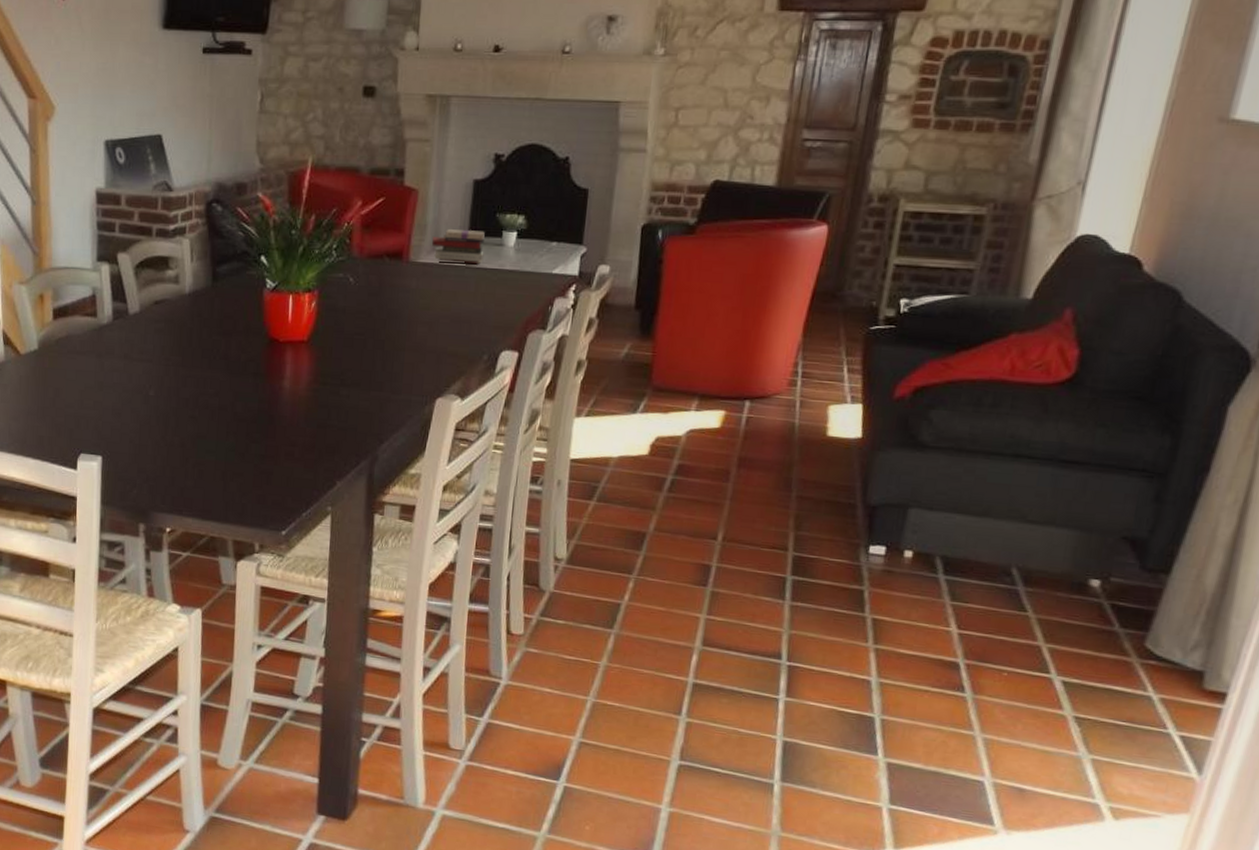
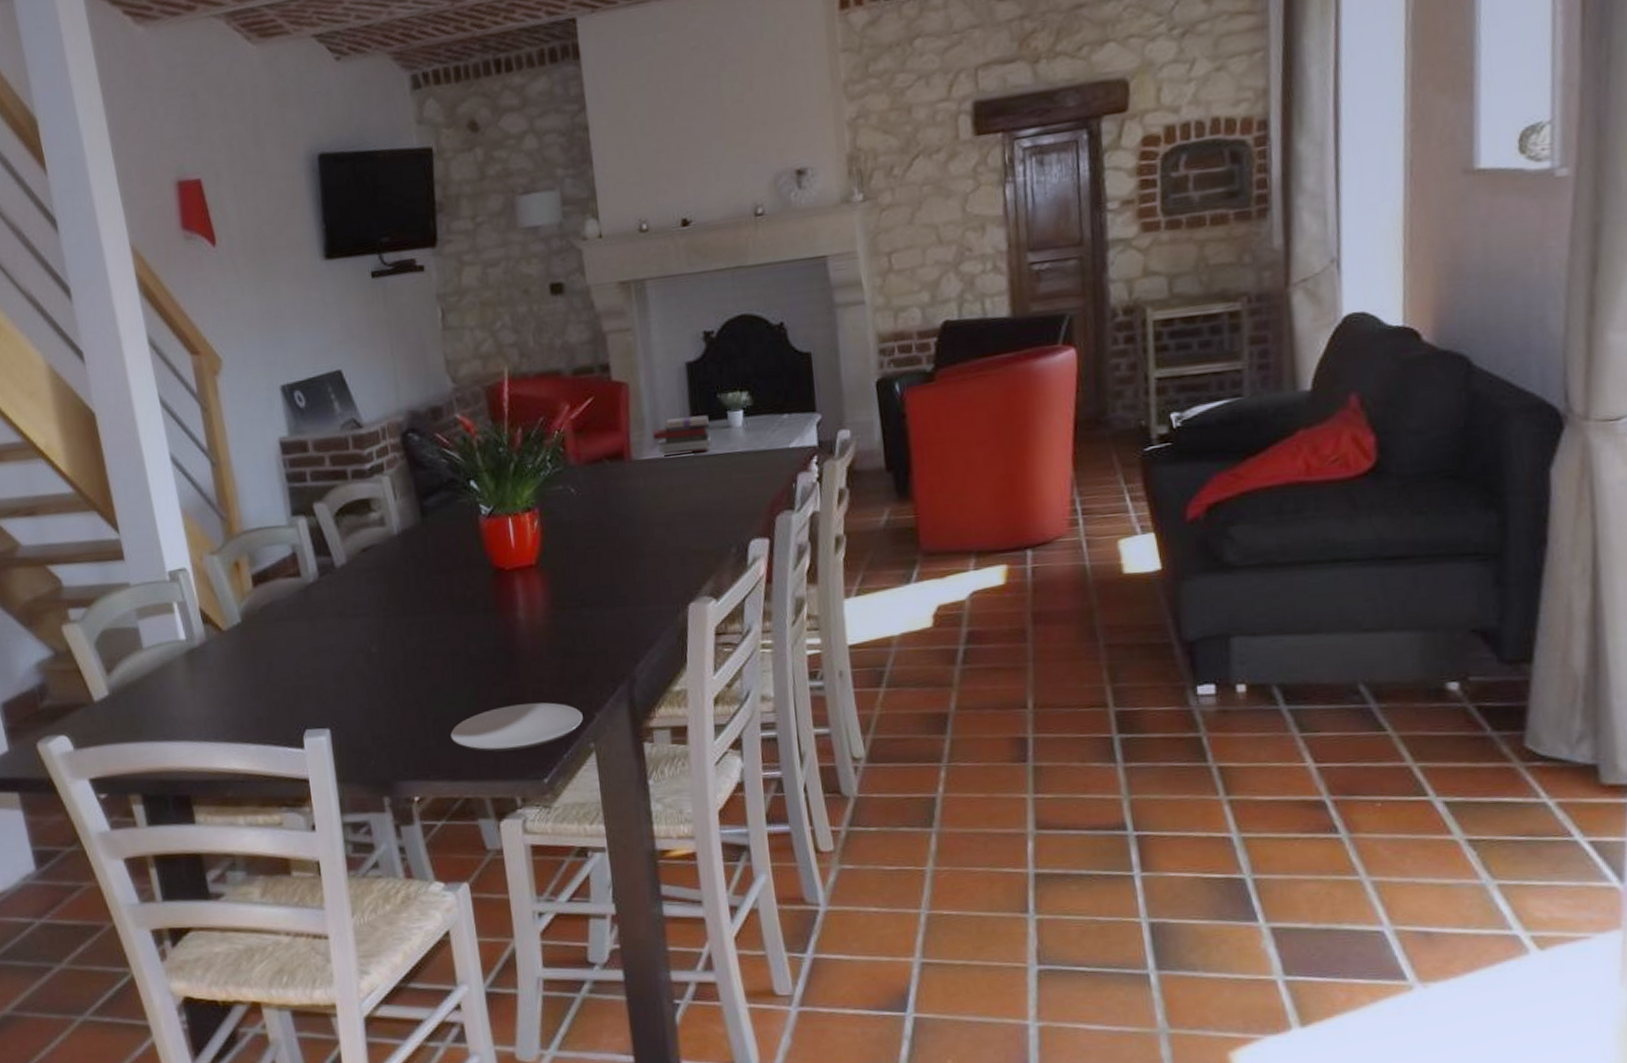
plate: none [206,462,326,502] -> present [450,702,583,752]

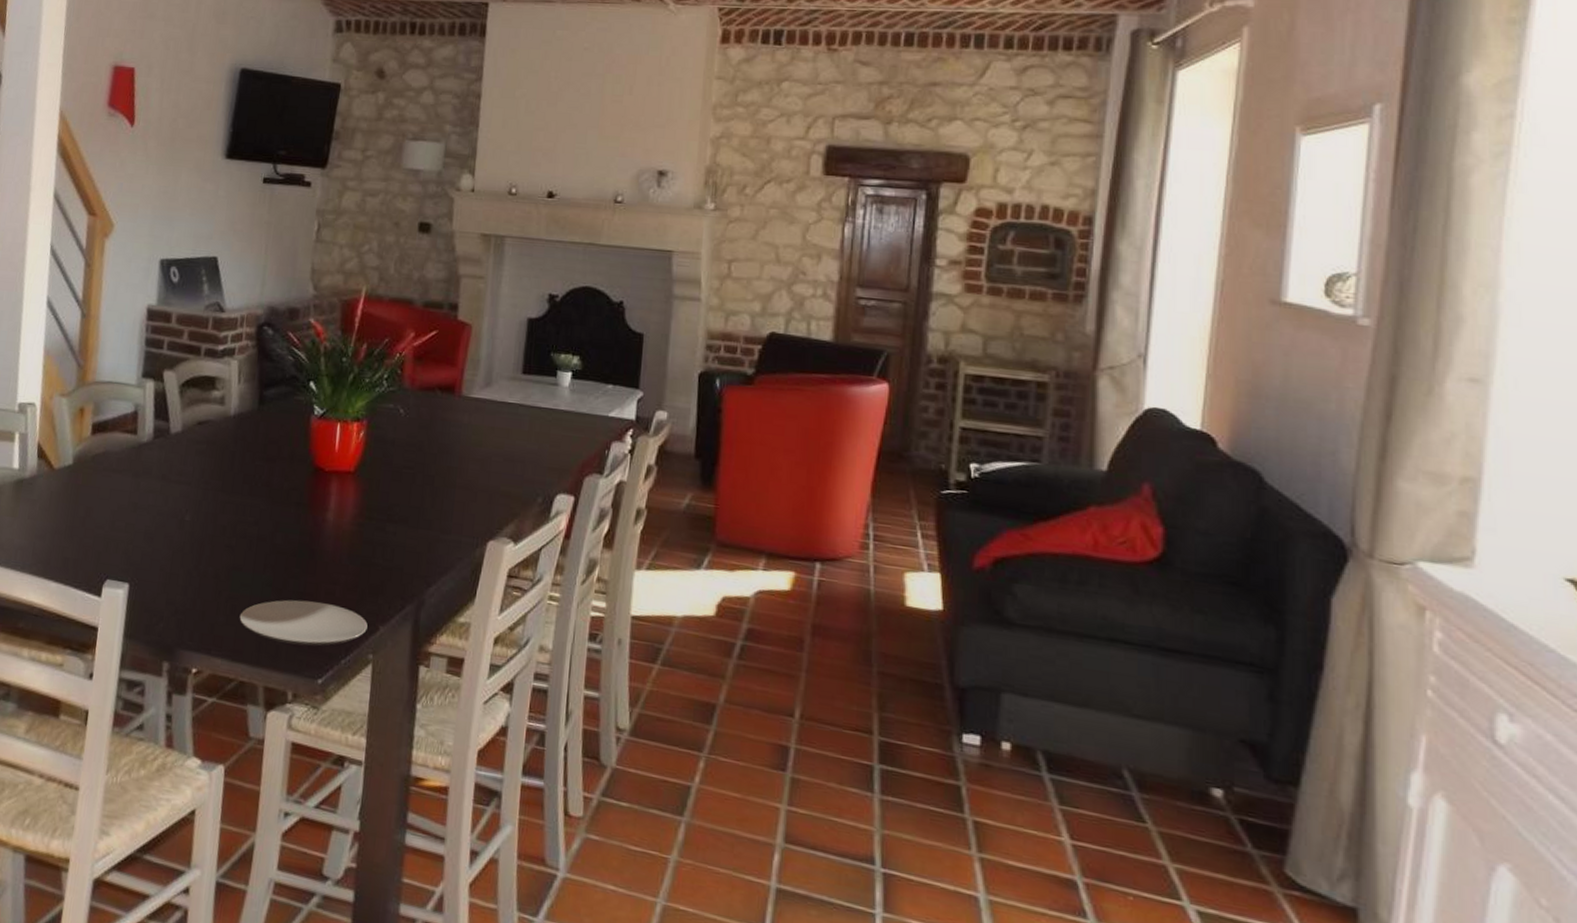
books: present [652,415,713,455] -> none [484,366,539,403]

